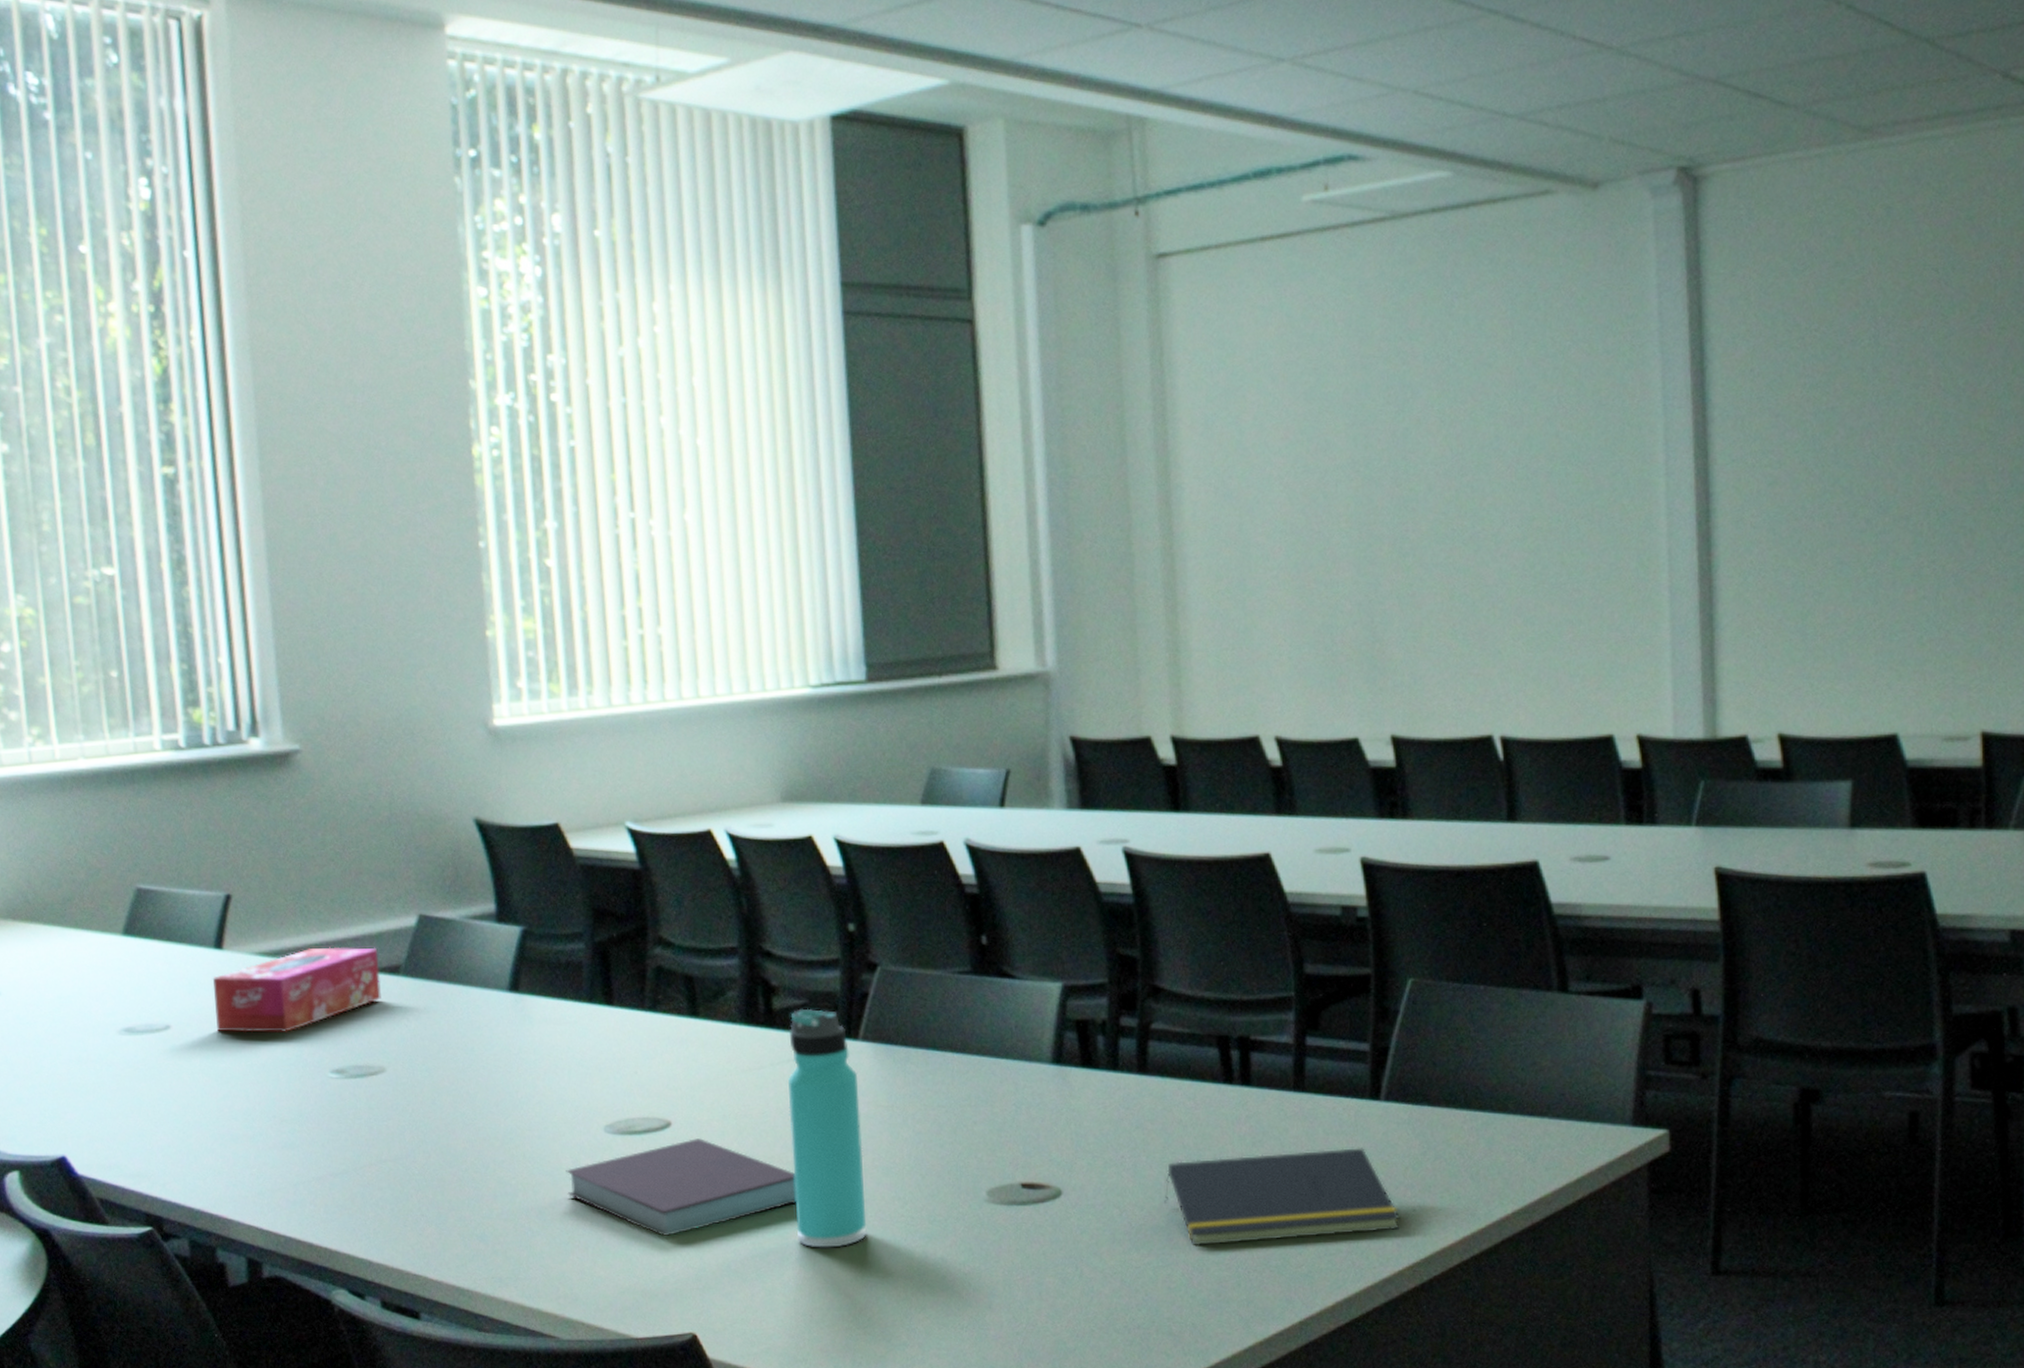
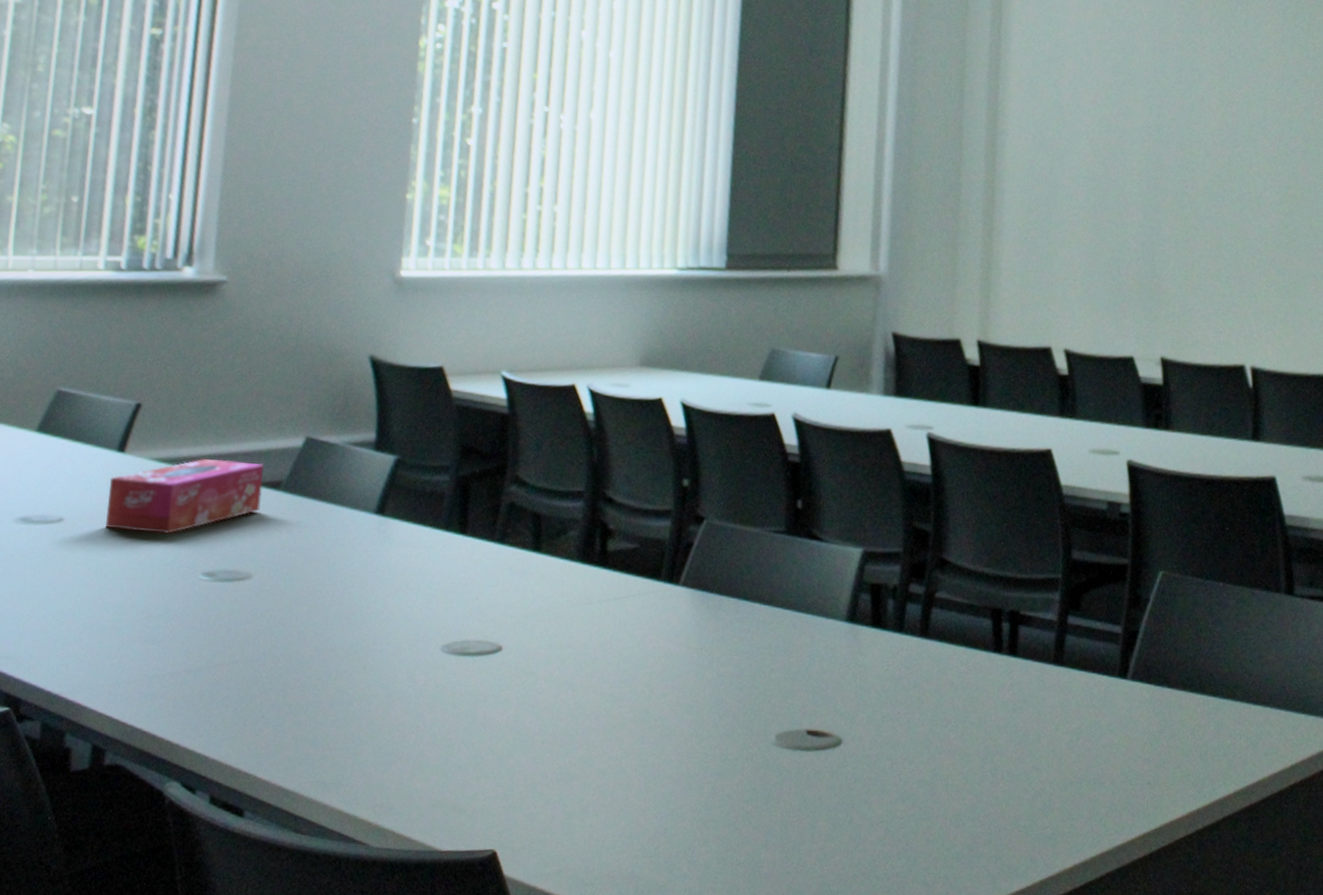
notebook: present [566,1138,797,1236] -> none [398,664,607,754]
thermos bottle: present [788,1008,867,1248] -> none [600,552,675,778]
notepad: present [1164,1148,1400,1247] -> none [931,720,1136,802]

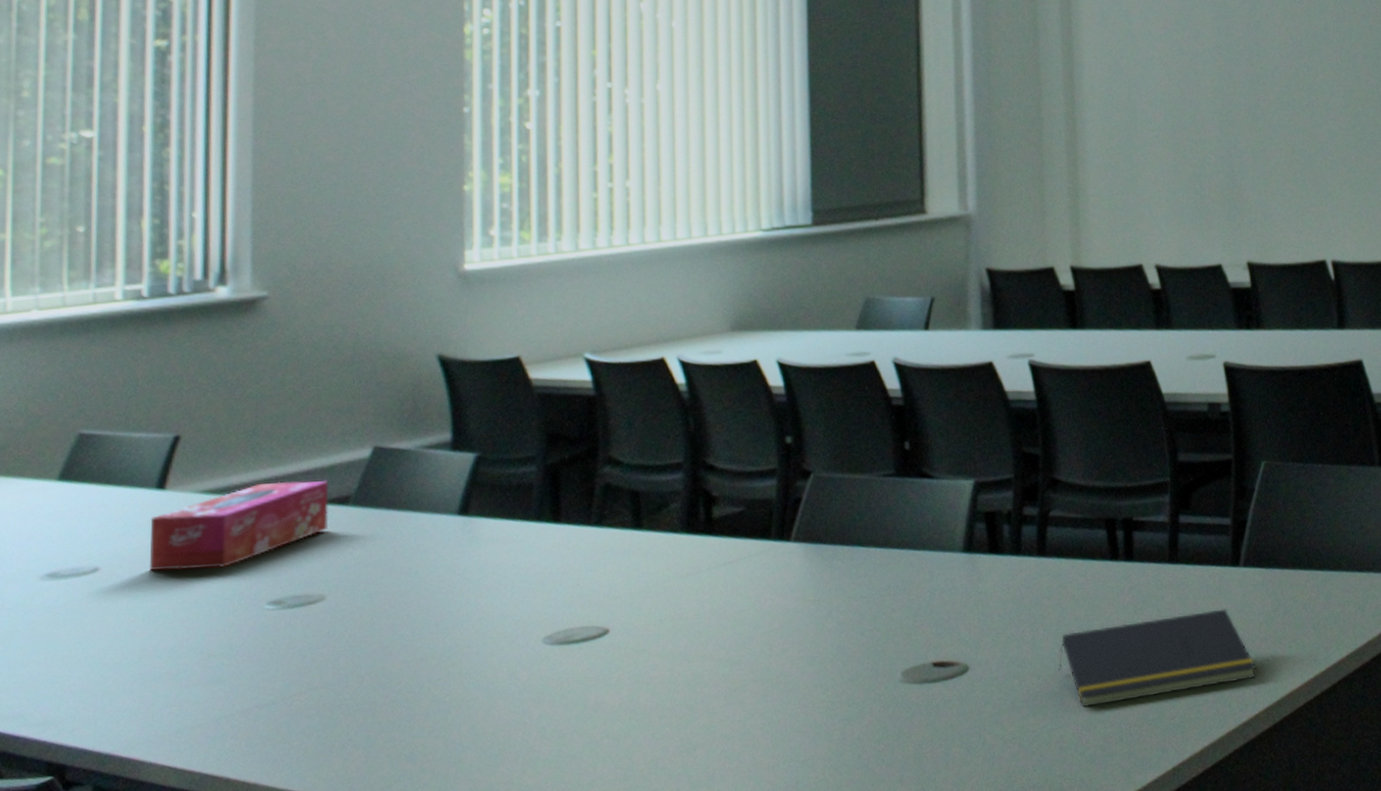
notepad: none [931,720,1136,802] -> present [1058,609,1257,708]

